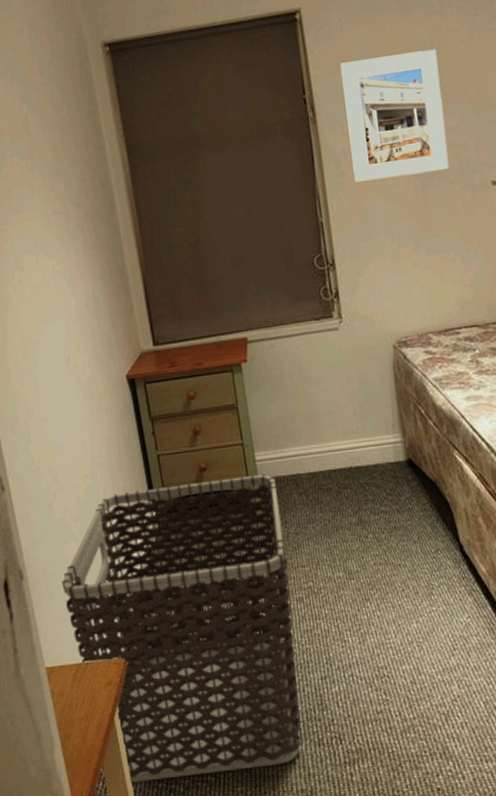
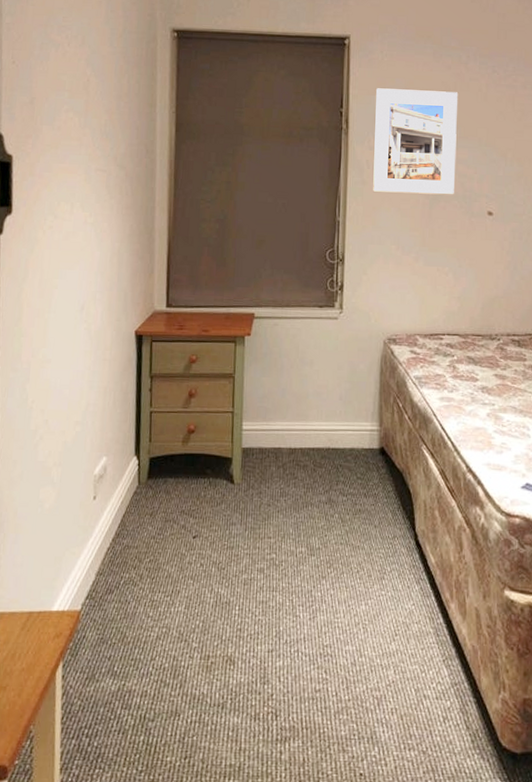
clothes hamper: present [61,474,301,782] -> none [30,442,258,744]

